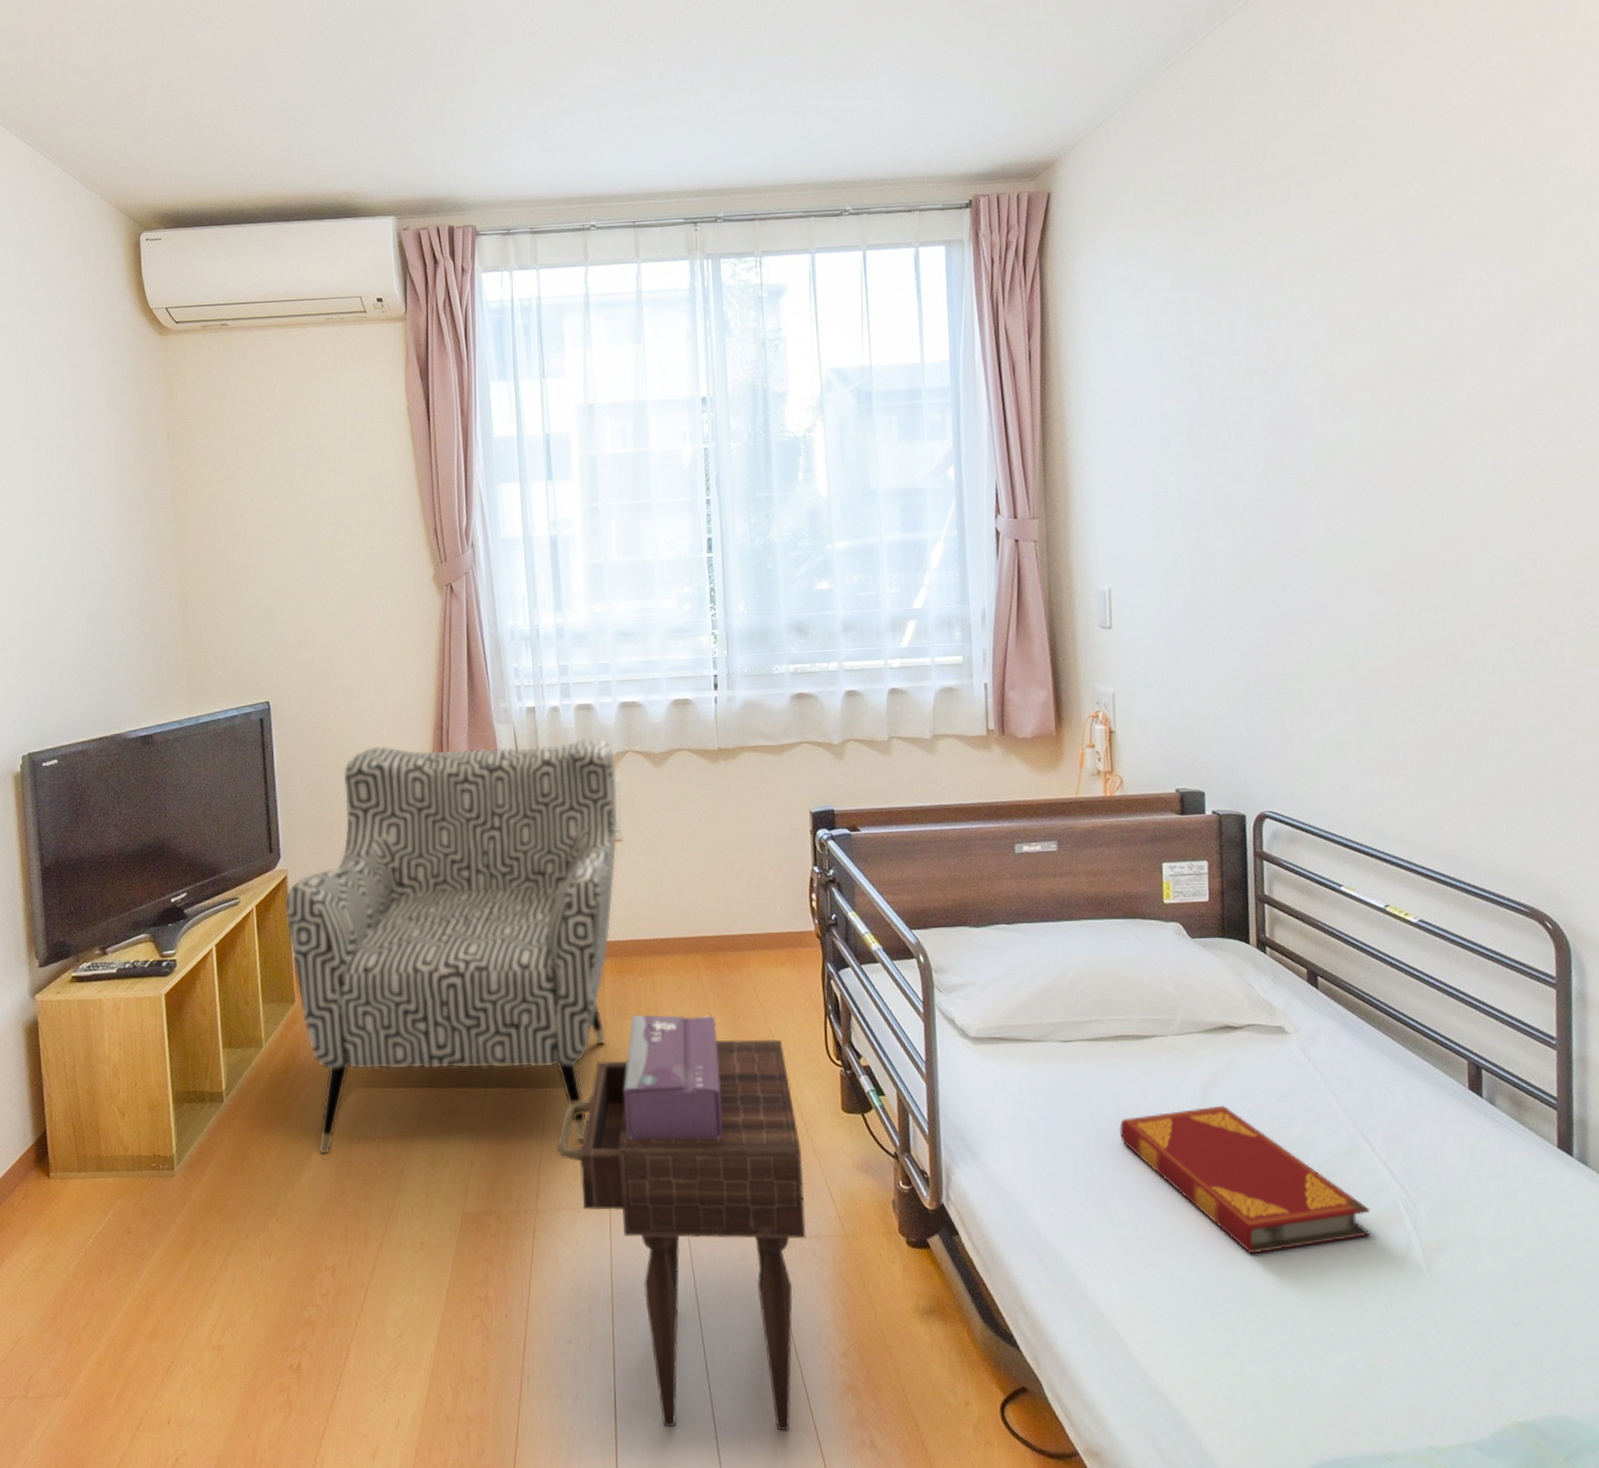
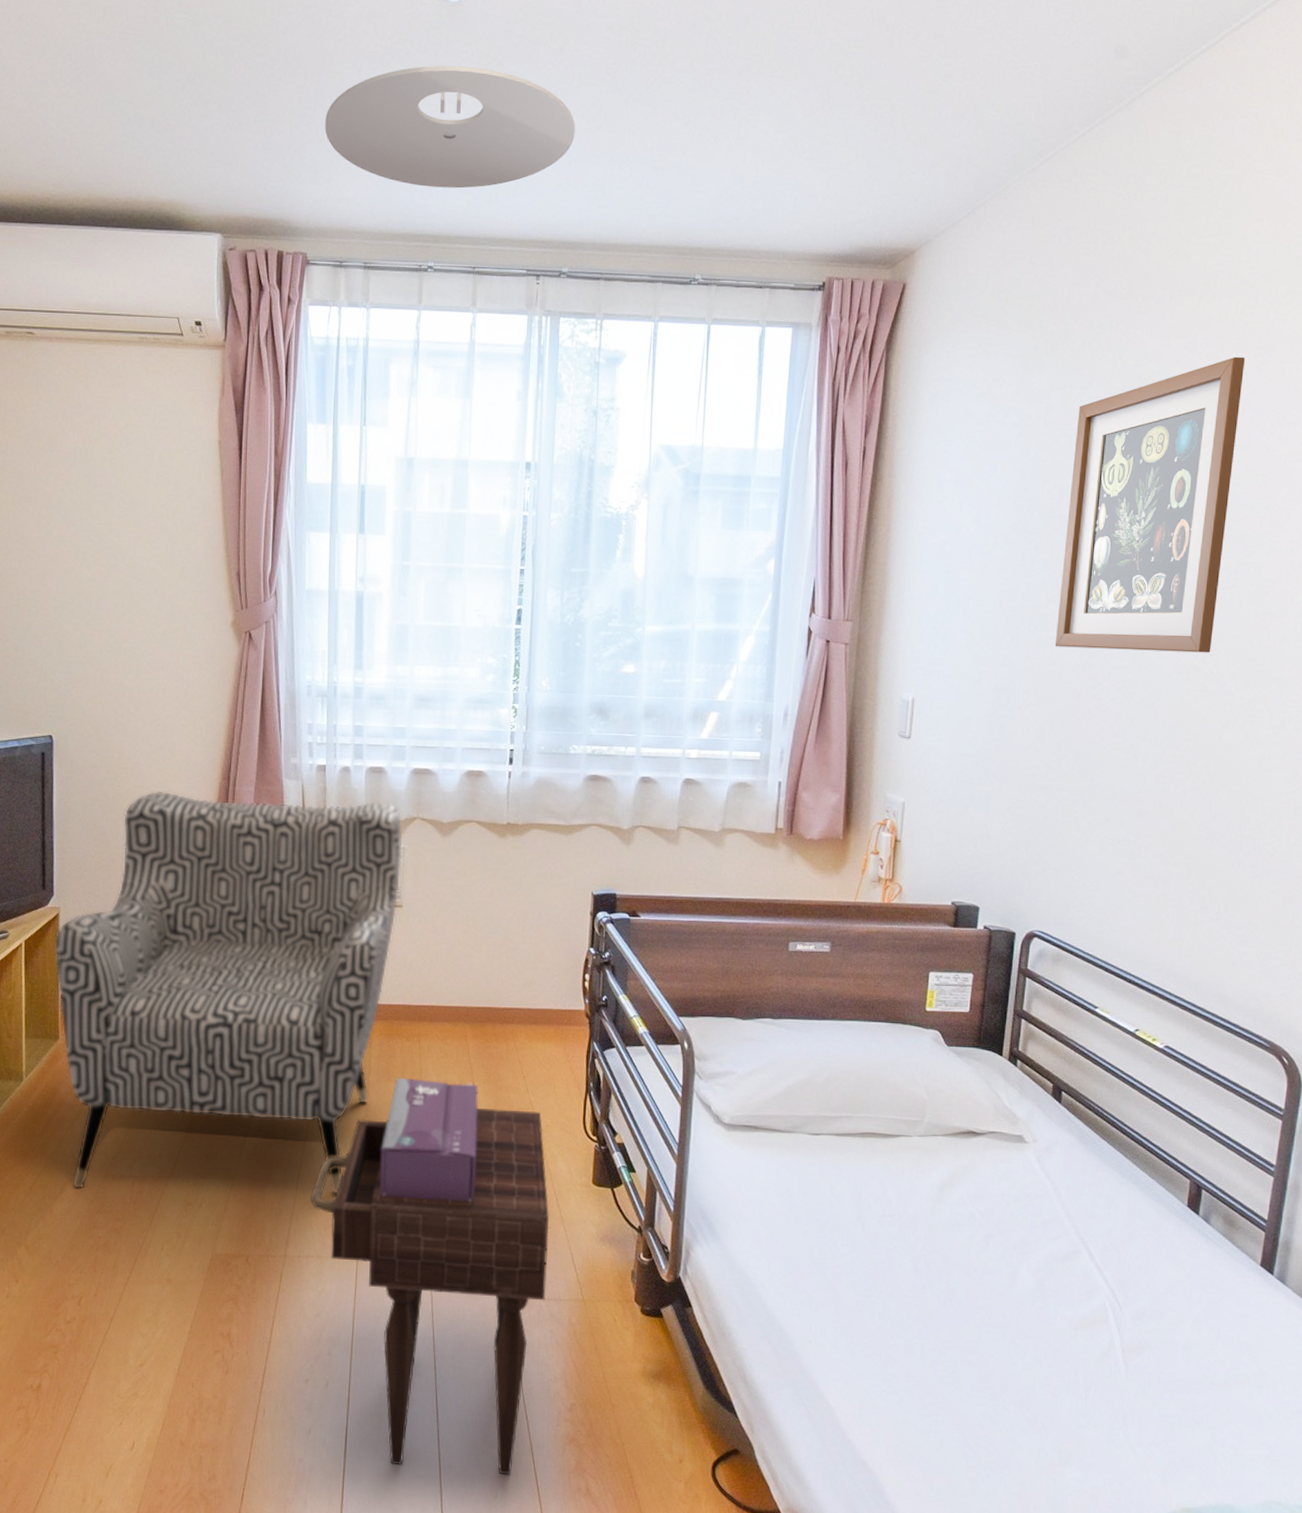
ceiling light: none [483,41,718,154] -> present [325,65,576,189]
hardback book: present [1119,1105,1371,1254] -> none [855,1205,1080,1343]
wall art: none [1236,227,1405,525] -> present [1055,356,1246,653]

